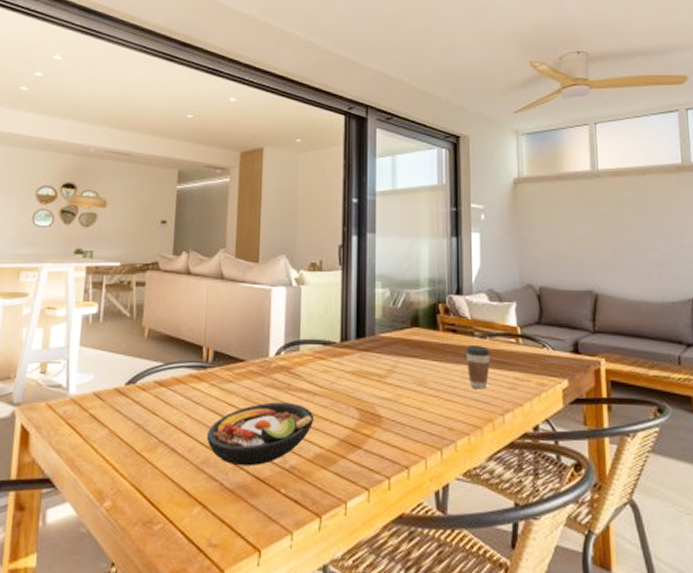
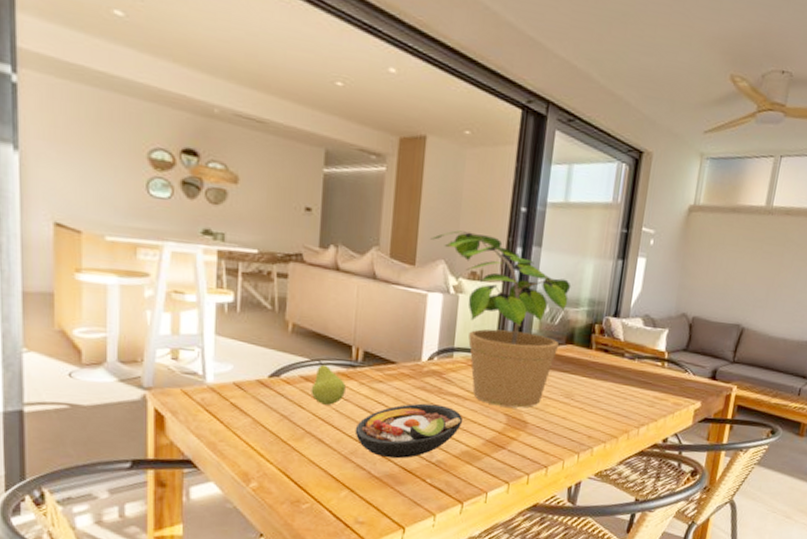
fruit: none [164,363,198,410] -> present [311,360,347,405]
potted plant: none [271,226,409,400] -> present [430,230,571,408]
coffee cup: present [465,345,491,389] -> none [612,365,637,405]

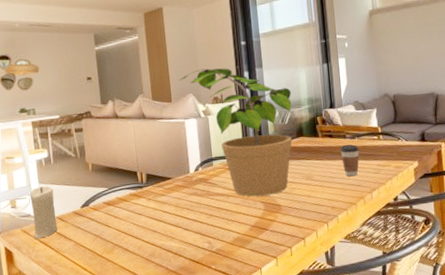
candle: none [198,338,234,407] -> present [30,185,58,239]
fruit: present [311,360,347,405] -> none [112,188,139,221]
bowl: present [355,403,463,459] -> none [150,204,231,254]
coffee cup: none [612,365,637,405] -> present [340,144,359,177]

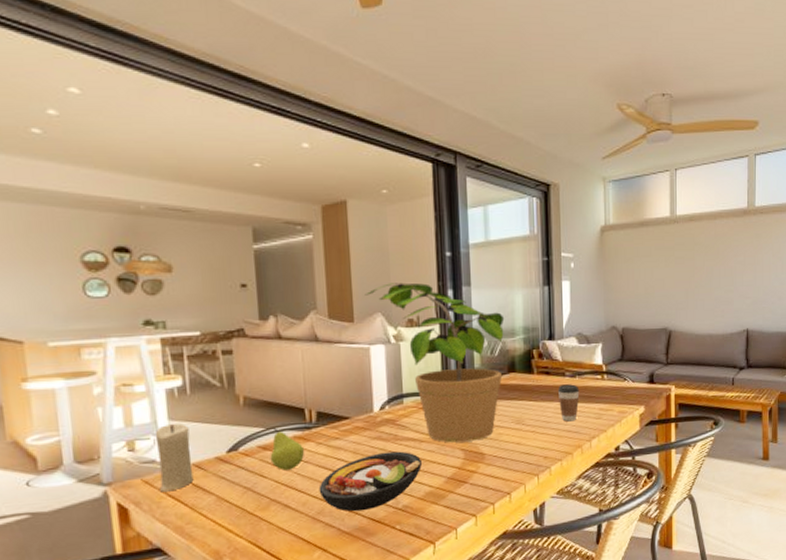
fruit: none [112,188,139,221] -> present [270,428,305,470]
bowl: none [150,204,231,254] -> present [318,451,423,512]

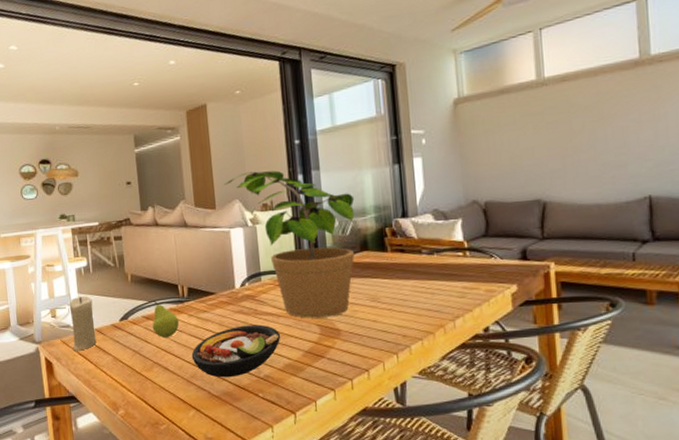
coffee cup: present [557,384,580,422] -> none [414,261,439,300]

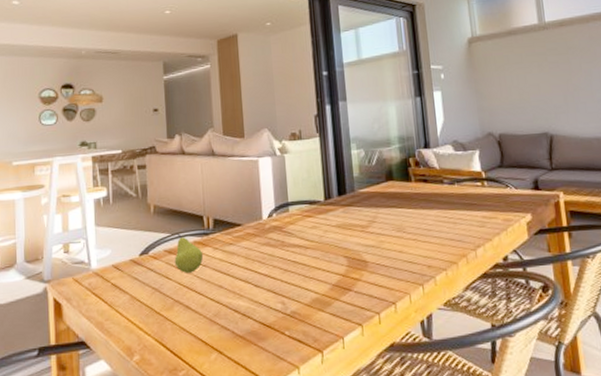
candle: present [70,295,97,351] -> none [85,228,113,290]
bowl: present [191,324,281,378] -> none [215,257,309,316]
potted plant: present [224,170,355,318] -> none [253,100,380,250]

